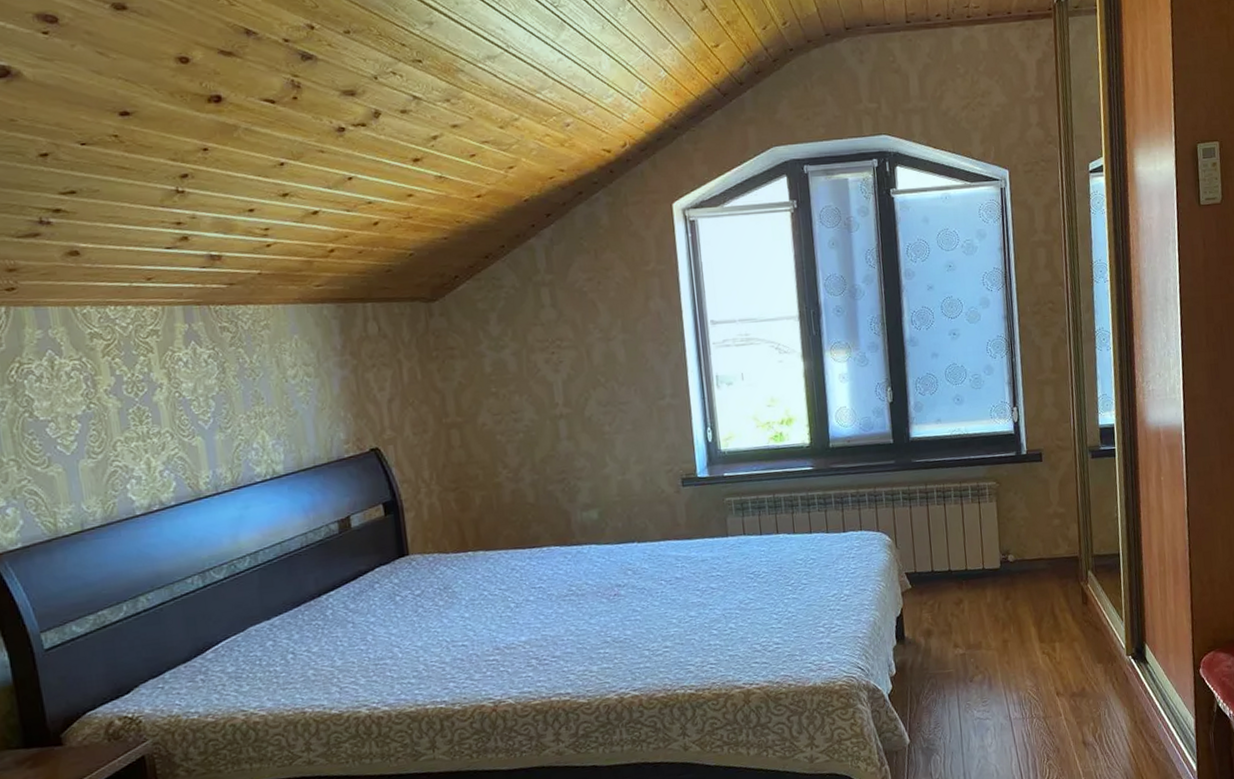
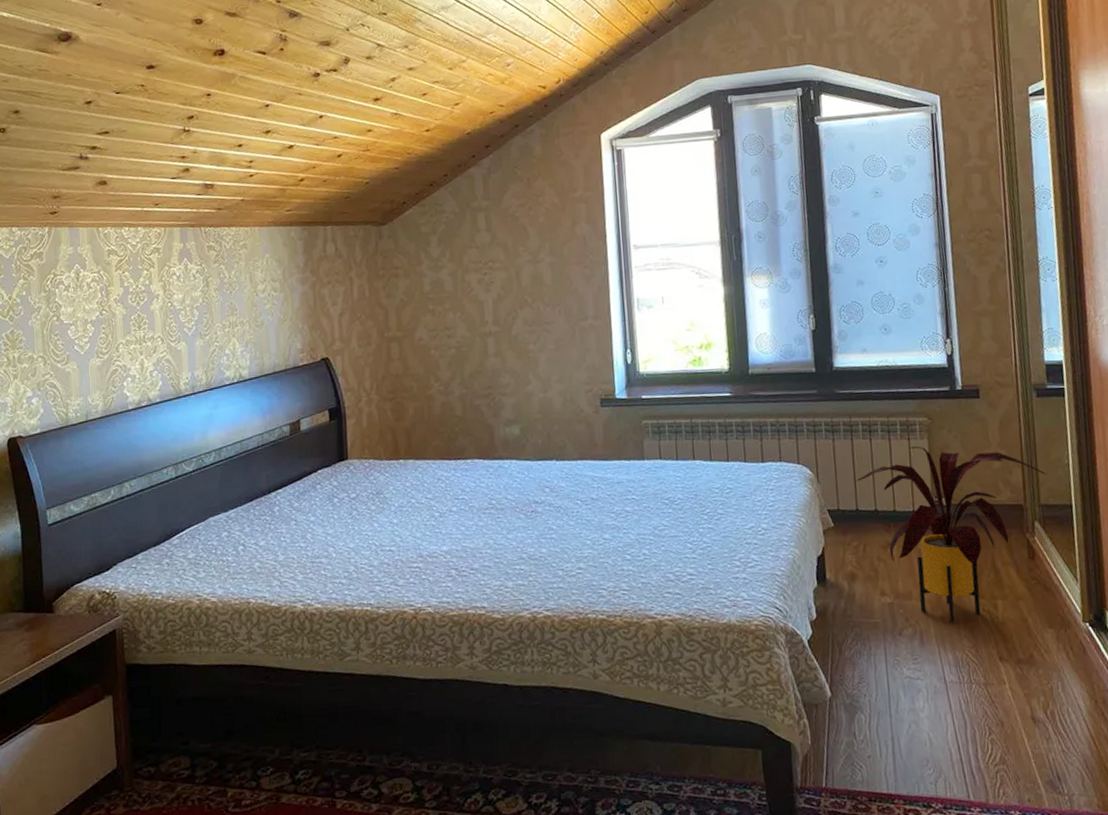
house plant: none [931,509,1099,667] -> present [856,446,1047,623]

